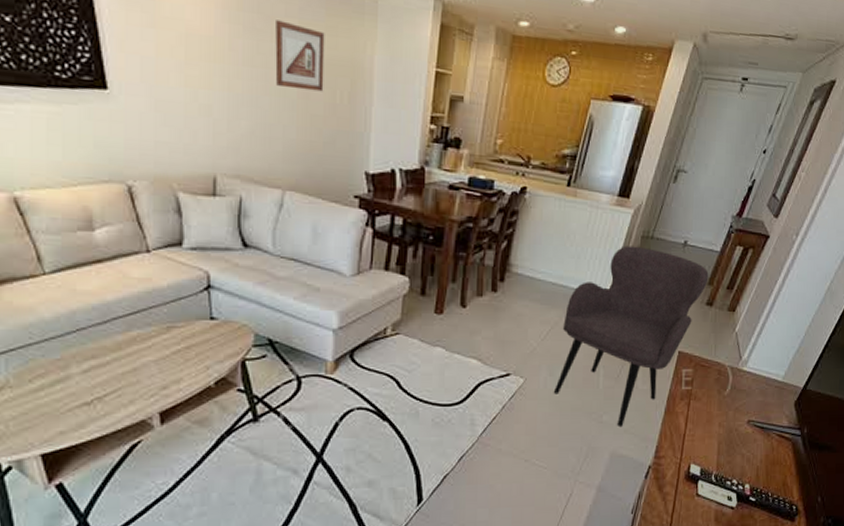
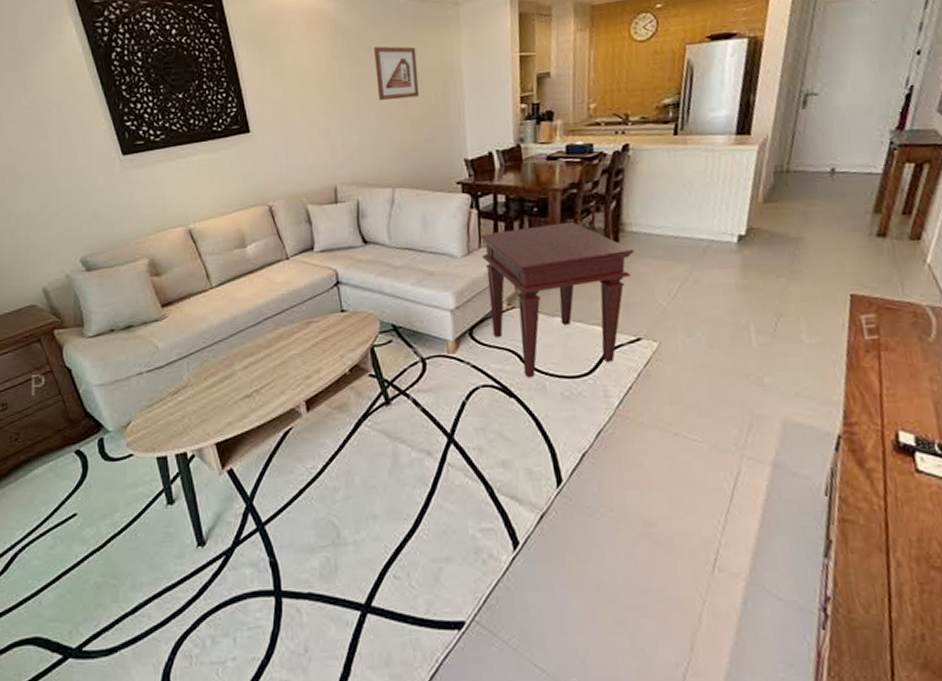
side table: none [371,255,516,403] -> present [479,221,634,378]
armchair: present [553,245,709,428] -> none [694,183,874,390]

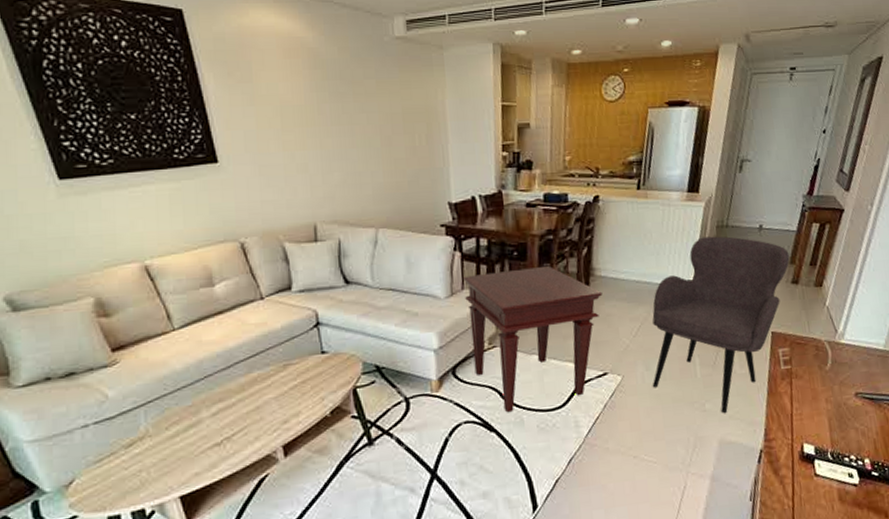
picture frame: present [374,46,420,100] -> none [356,82,404,139]
armchair: none [694,183,874,390] -> present [652,236,790,414]

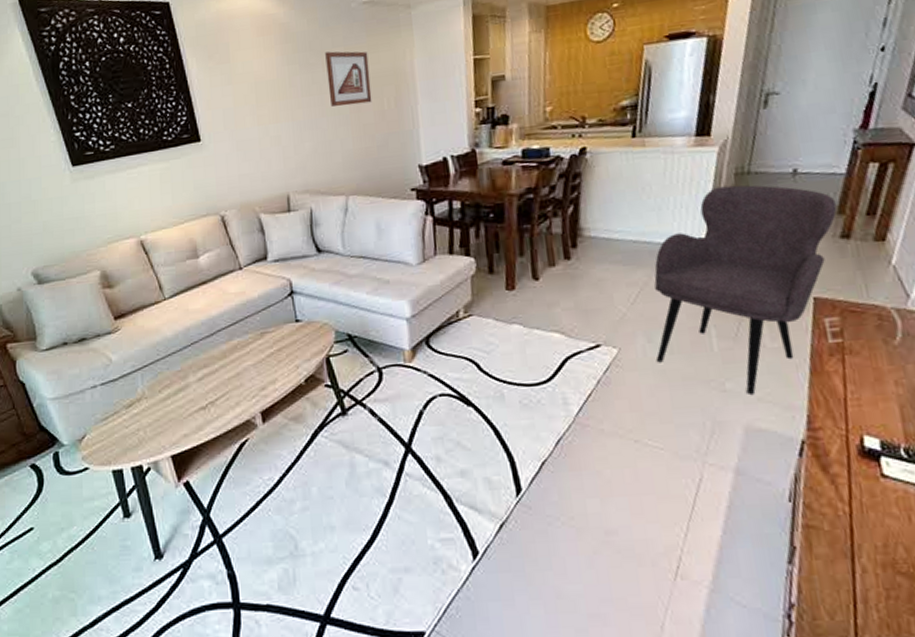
picture frame: none [356,82,404,139] -> present [325,51,372,107]
side table: present [462,265,603,413] -> none [434,227,593,387]

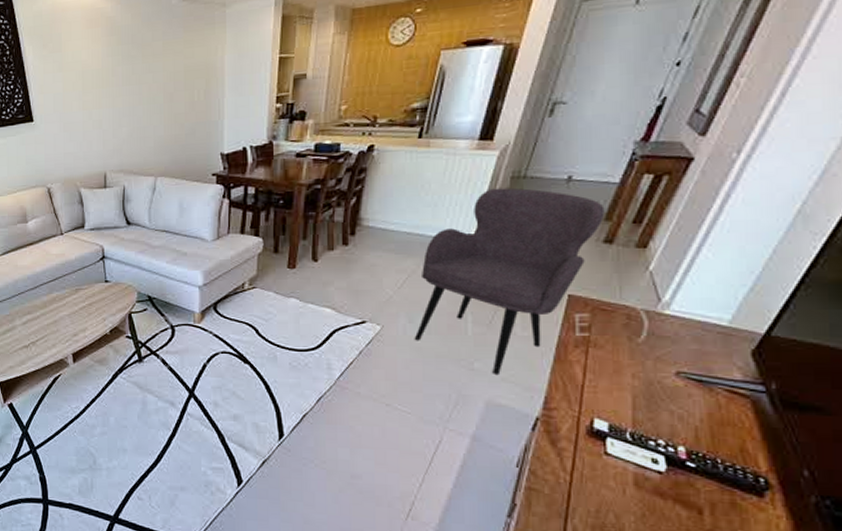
picture frame: present [325,51,372,107] -> none [145,45,184,96]

